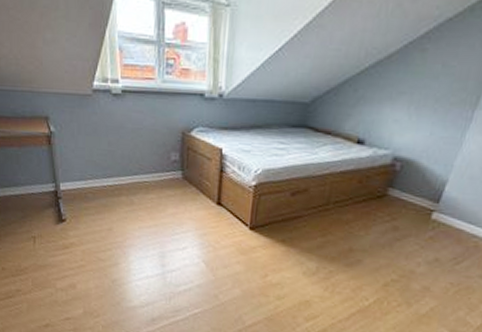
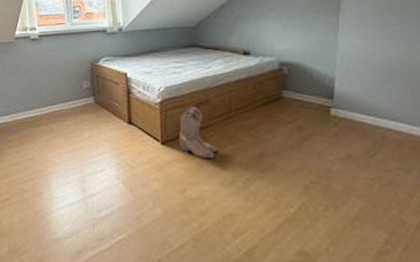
boots: none [268,194,306,248] -> present [178,107,217,158]

